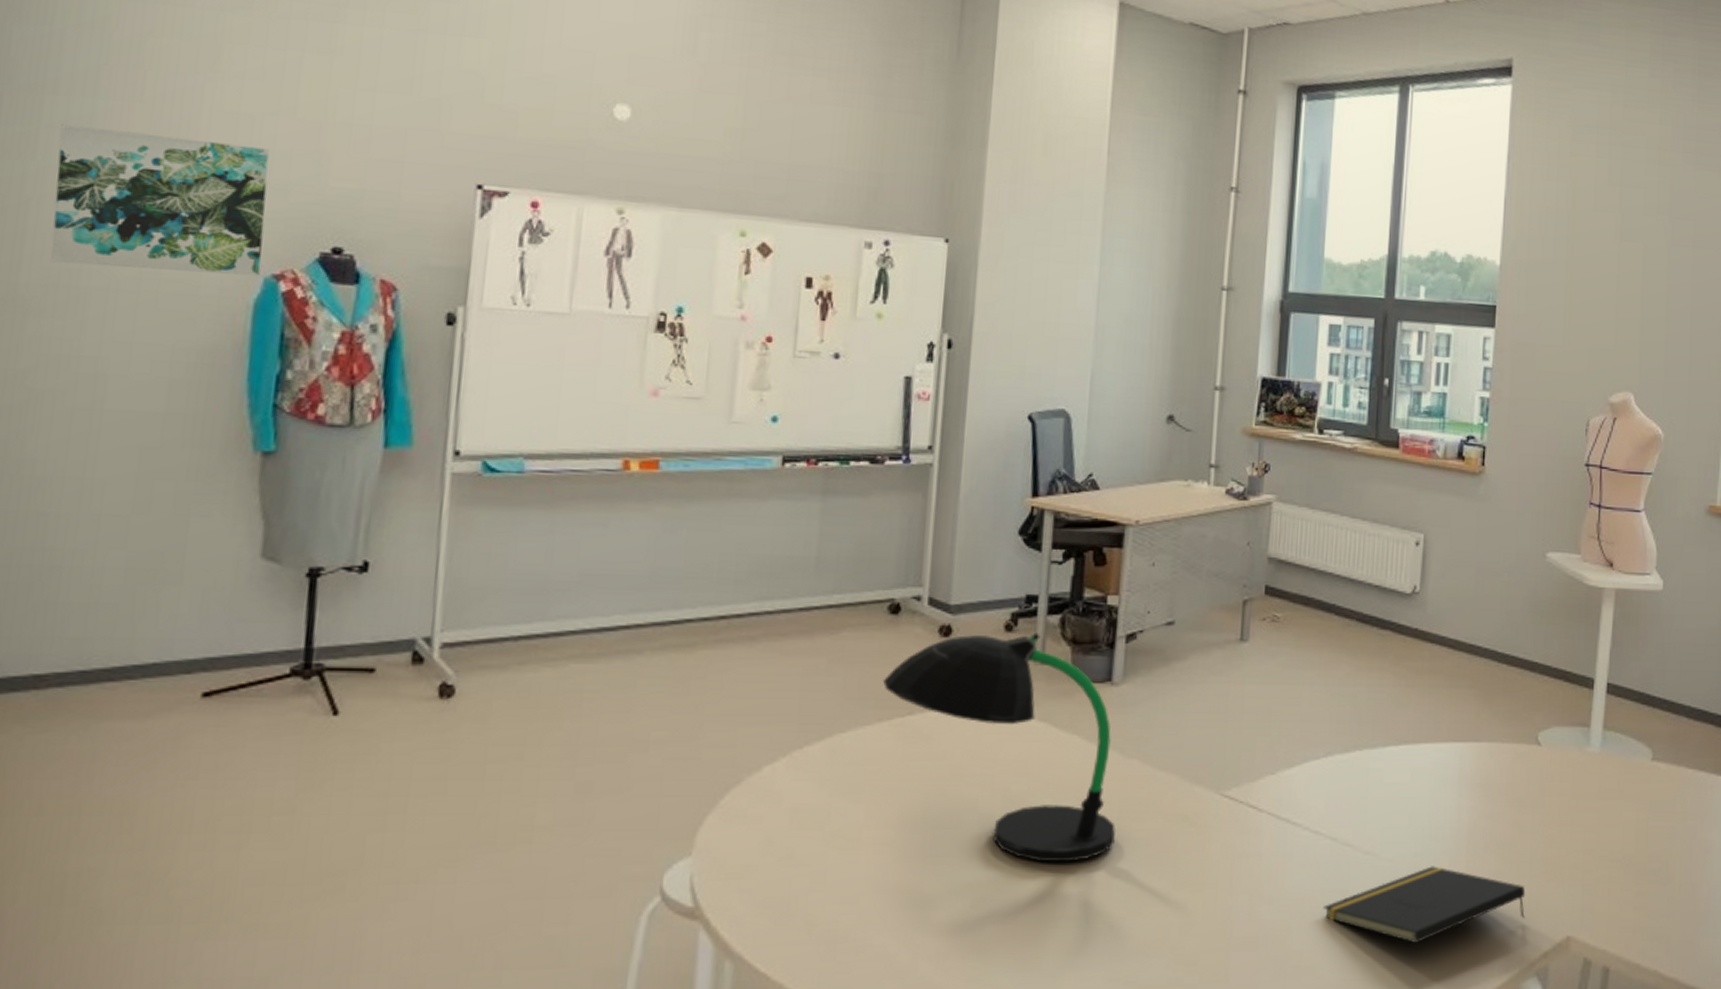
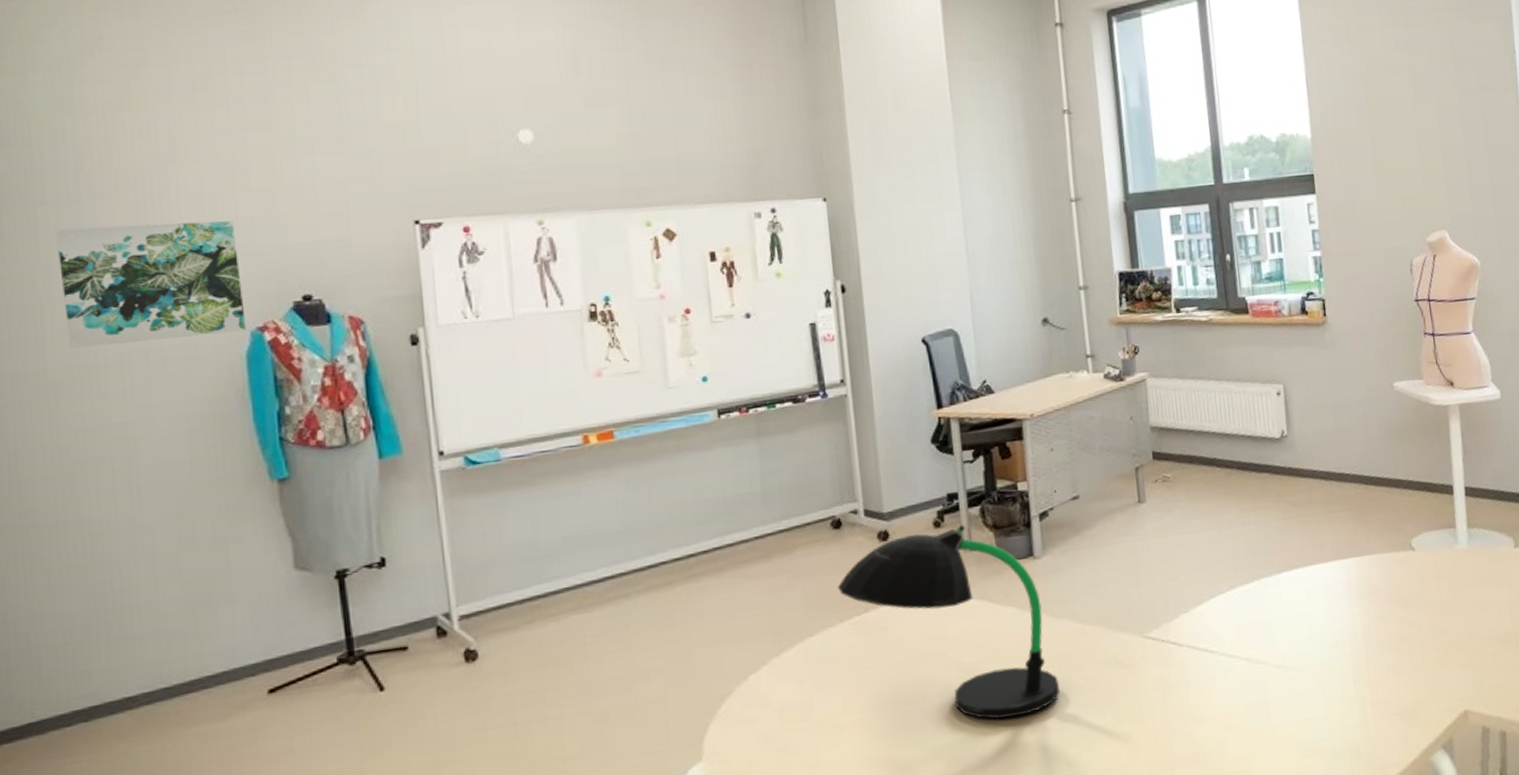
notepad: present [1322,866,1526,944] -> none [1248,668,1425,738]

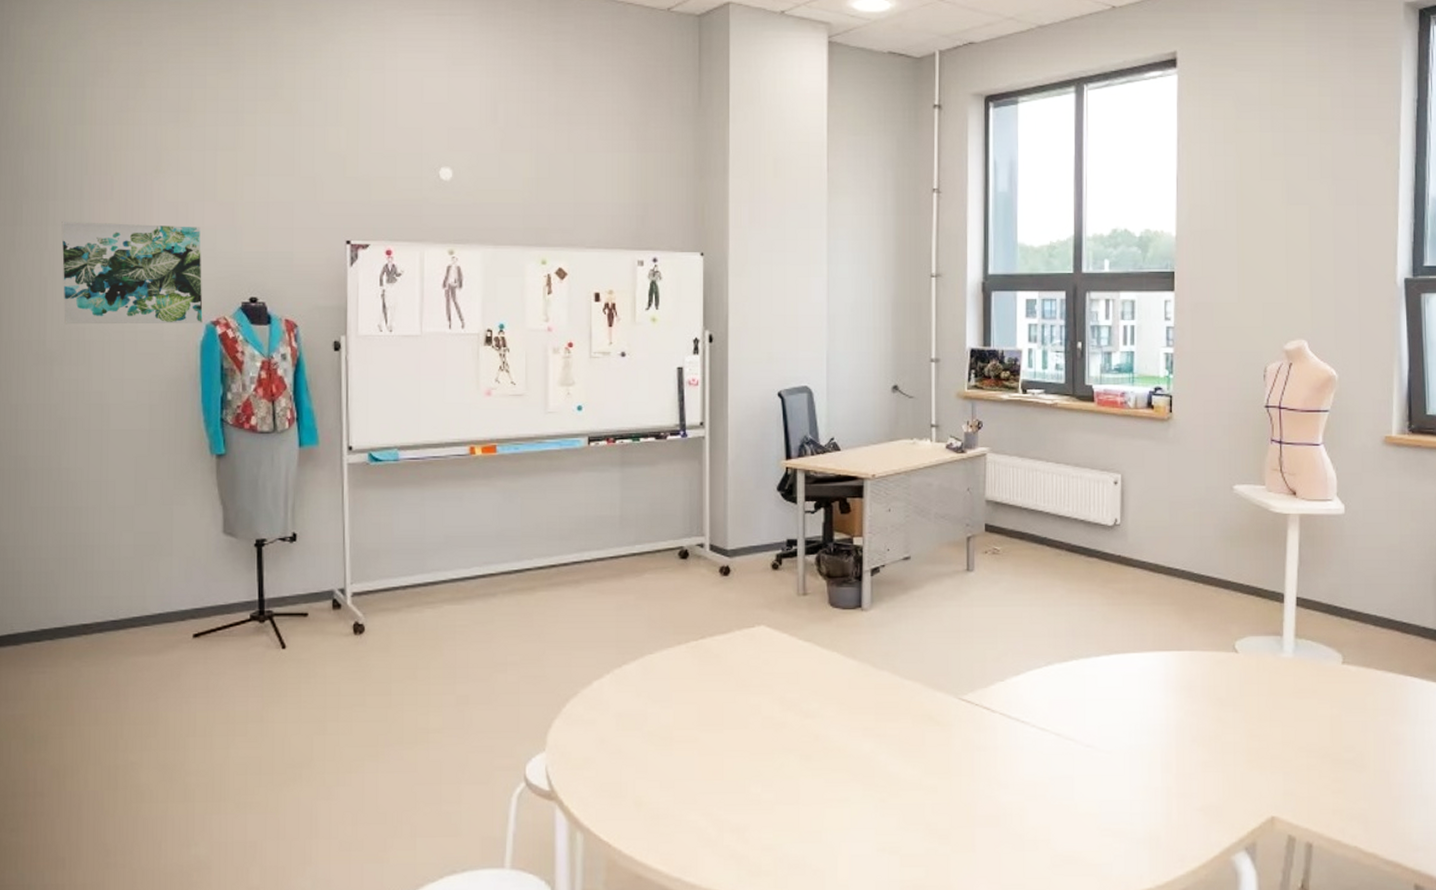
desk lamp: present [837,524,1060,719] -> none [678,569,874,755]

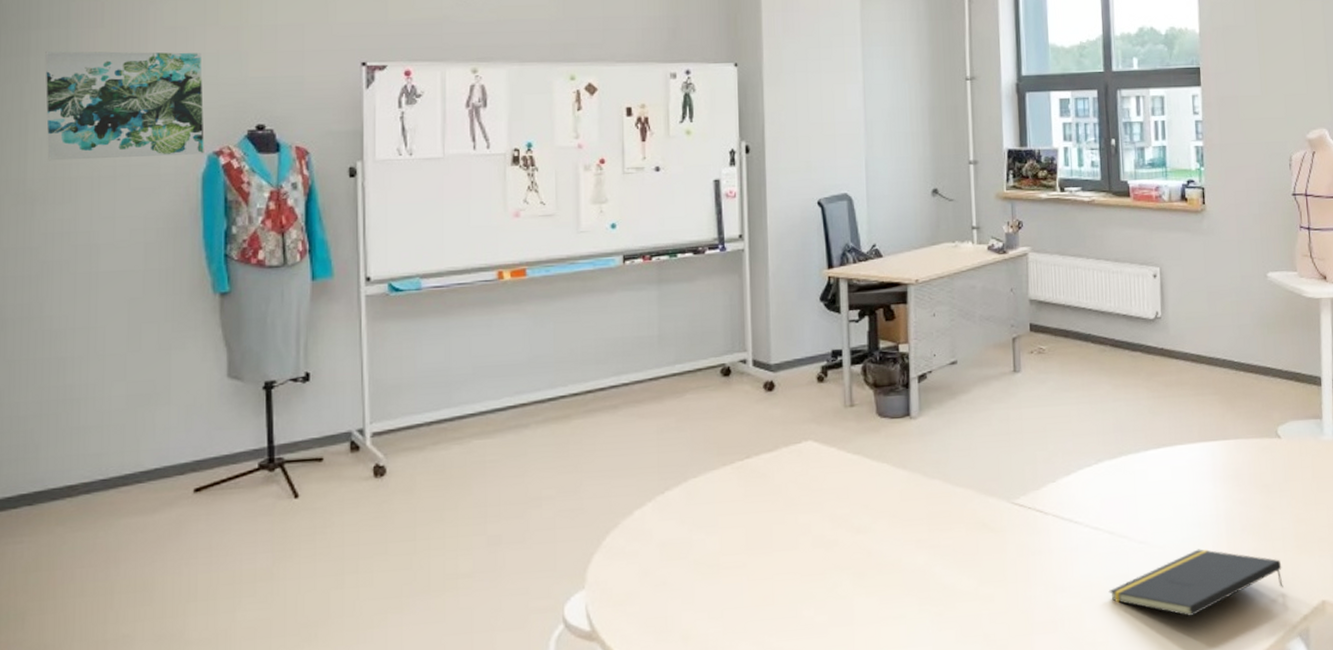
notepad: none [1052,756,1232,823] -> present [1108,549,1284,617]

